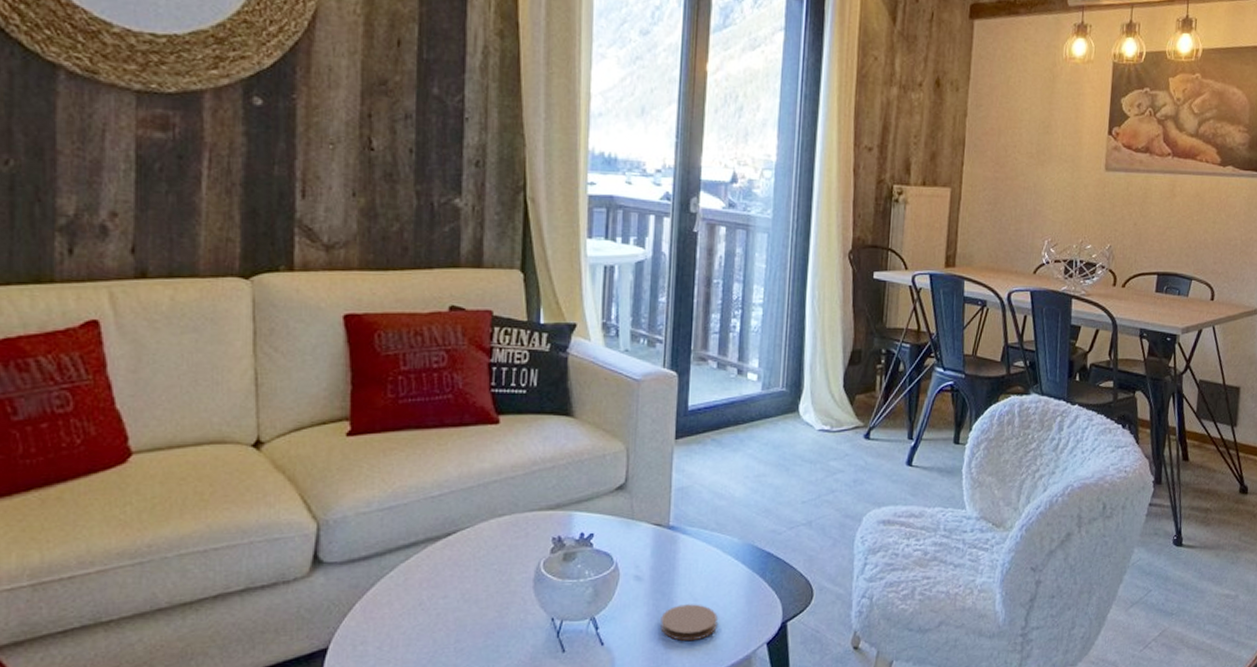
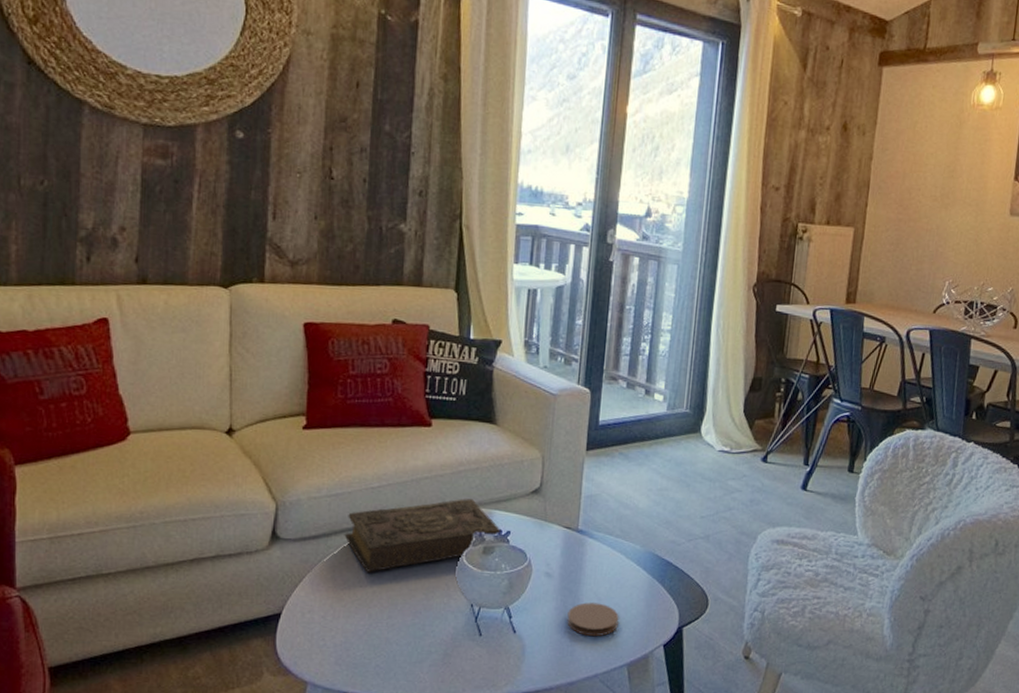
book: none [400,501,583,592] -> present [344,499,501,572]

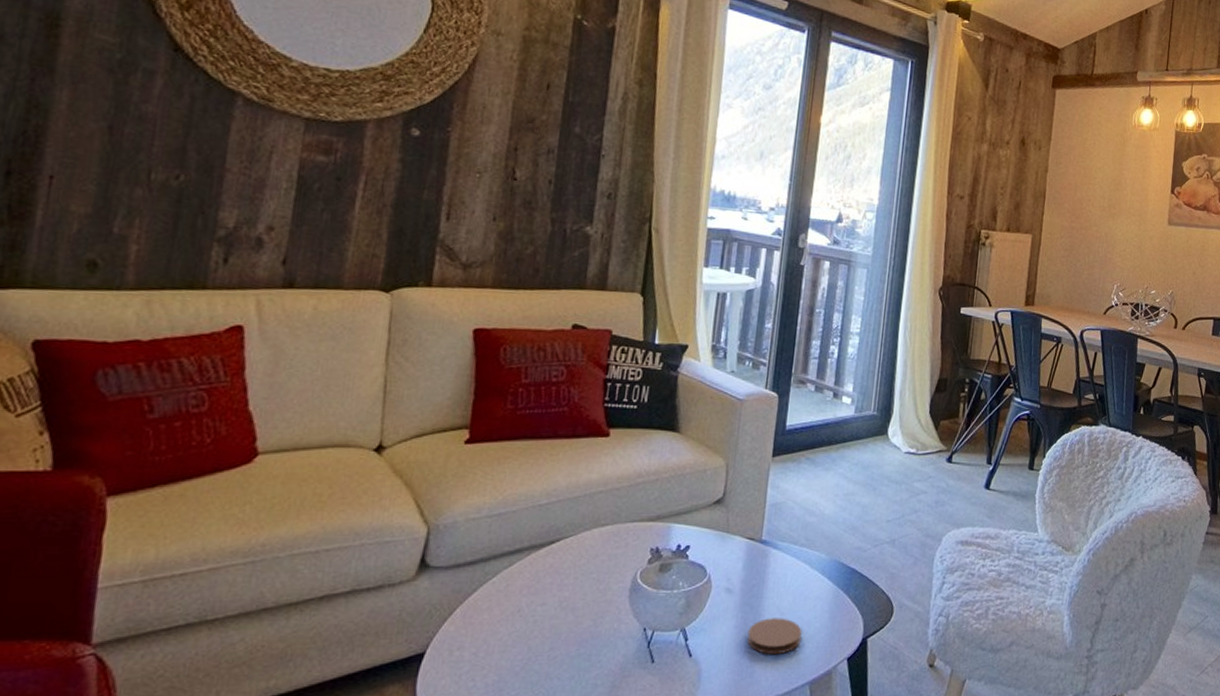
book: present [344,499,501,572] -> none [504,513,680,599]

